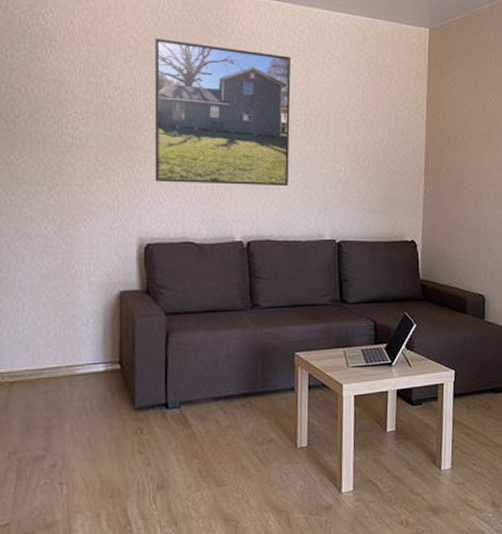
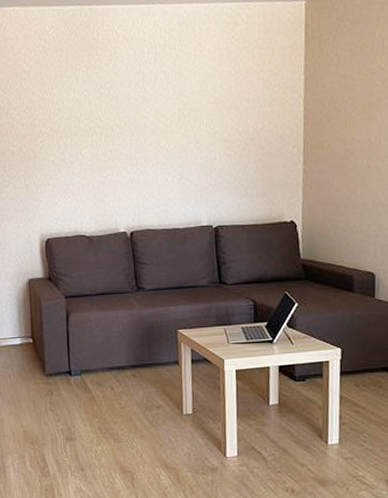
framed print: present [154,39,291,187] -> none [44,55,166,185]

